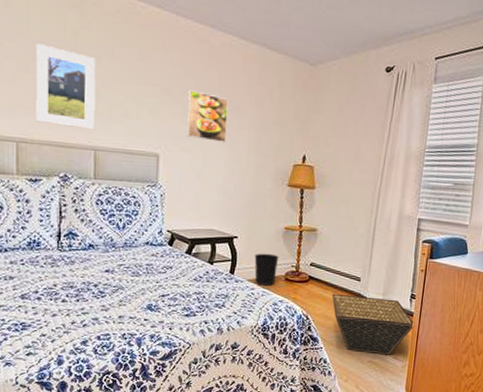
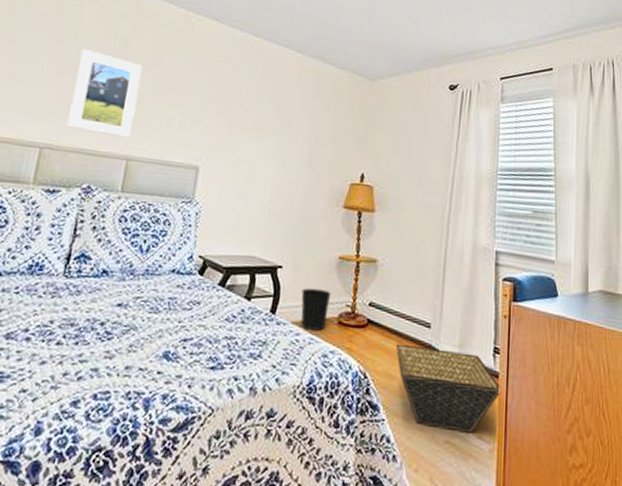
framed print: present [186,90,229,142] -> none [231,100,281,156]

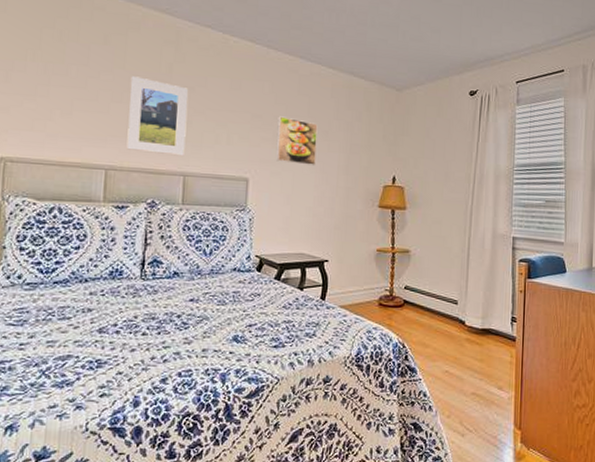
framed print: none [231,100,281,156] -> present [275,116,318,165]
wastebasket: present [301,287,332,331] -> none [346,277,372,312]
basket: present [395,343,502,433] -> none [428,318,518,386]

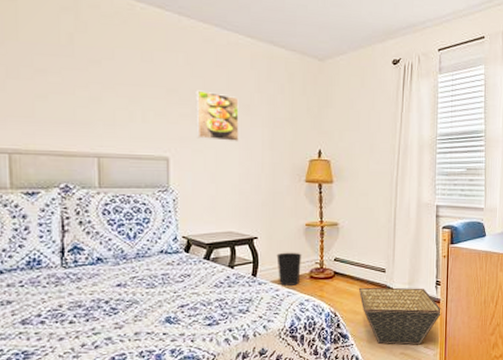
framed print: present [126,76,189,157] -> none [26,48,96,137]
wastebasket: none [346,277,372,312] -> present [276,252,302,286]
basket: none [428,318,518,386] -> present [358,287,442,345]

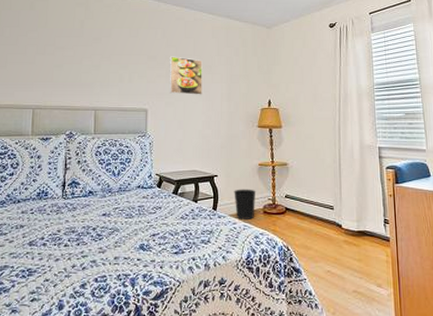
basket: present [358,287,442,345] -> none [308,223,393,284]

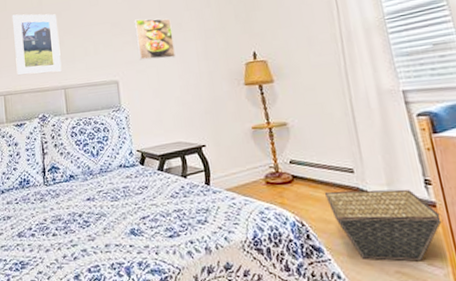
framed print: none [49,33,97,94] -> present [12,13,62,76]
wastebasket: present [234,189,256,220] -> none [227,157,256,194]
basket: none [308,223,393,284] -> present [324,189,443,262]

